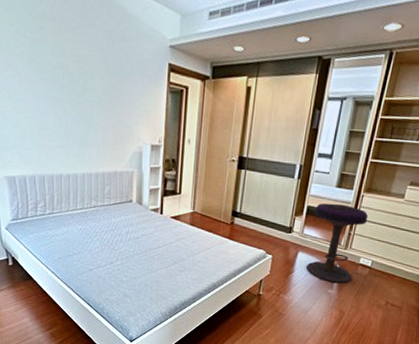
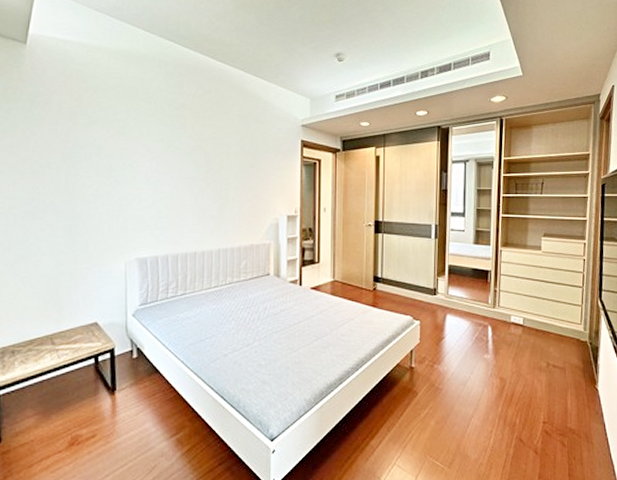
stool: present [306,203,369,283] -> none [457,260,511,346]

